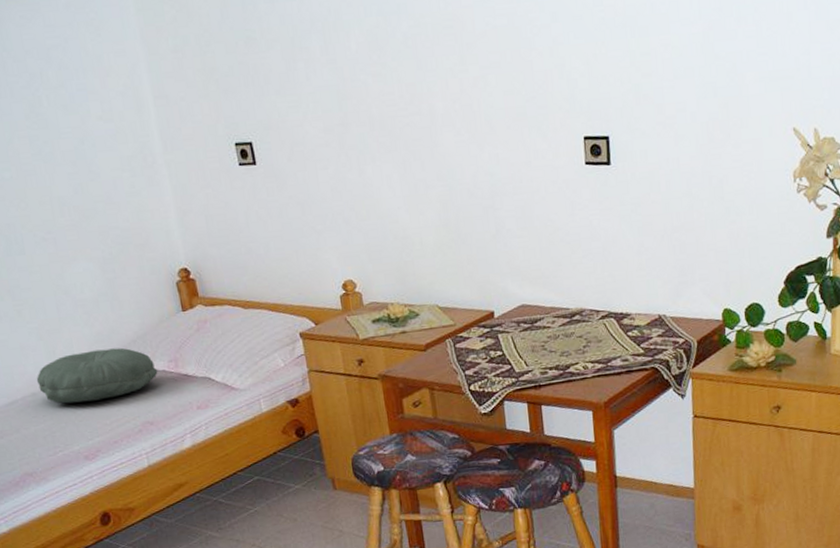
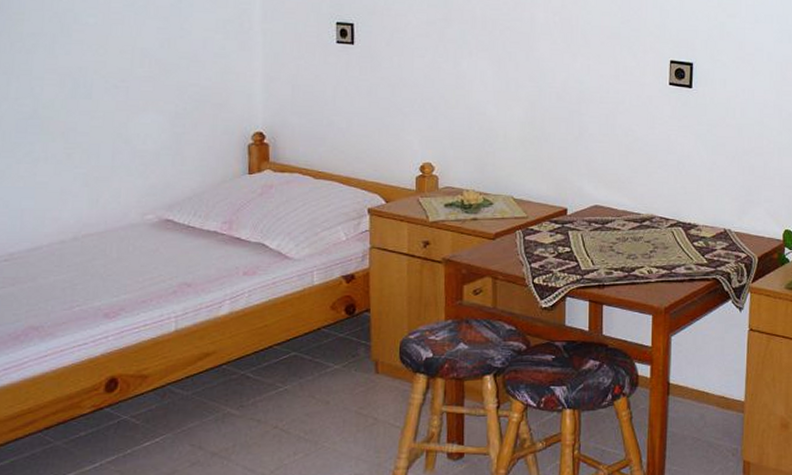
pillow: present [36,347,158,404] -> none [69,203,208,255]

